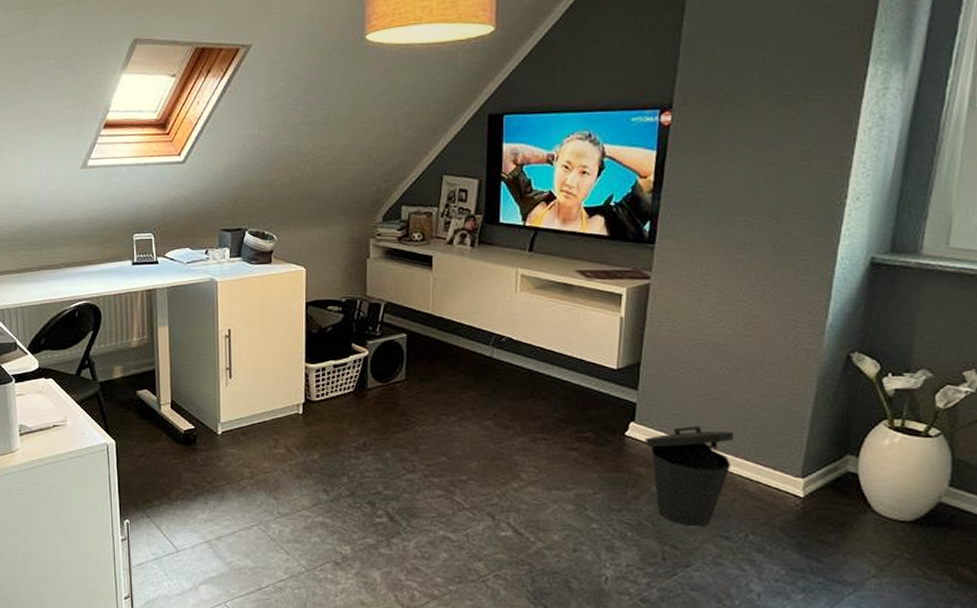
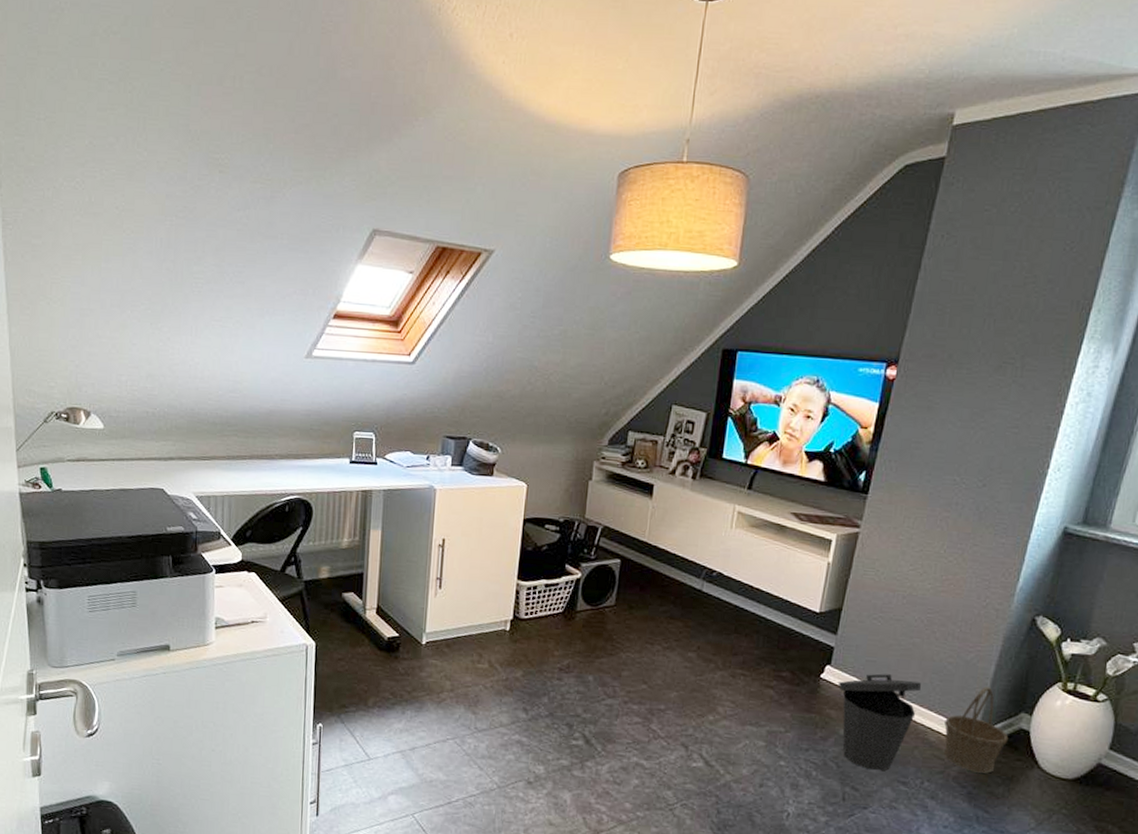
basket: none [764,431,836,521] -> present [943,687,1009,773]

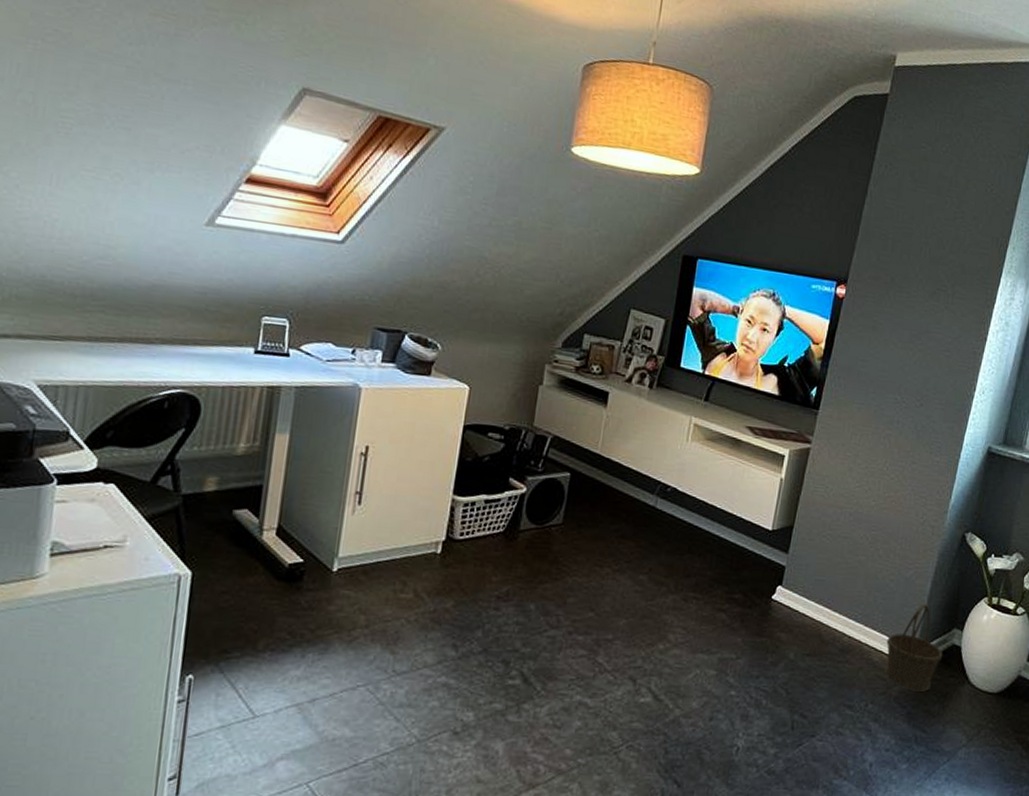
trash can: present [837,673,921,771] -> none [788,593,866,696]

